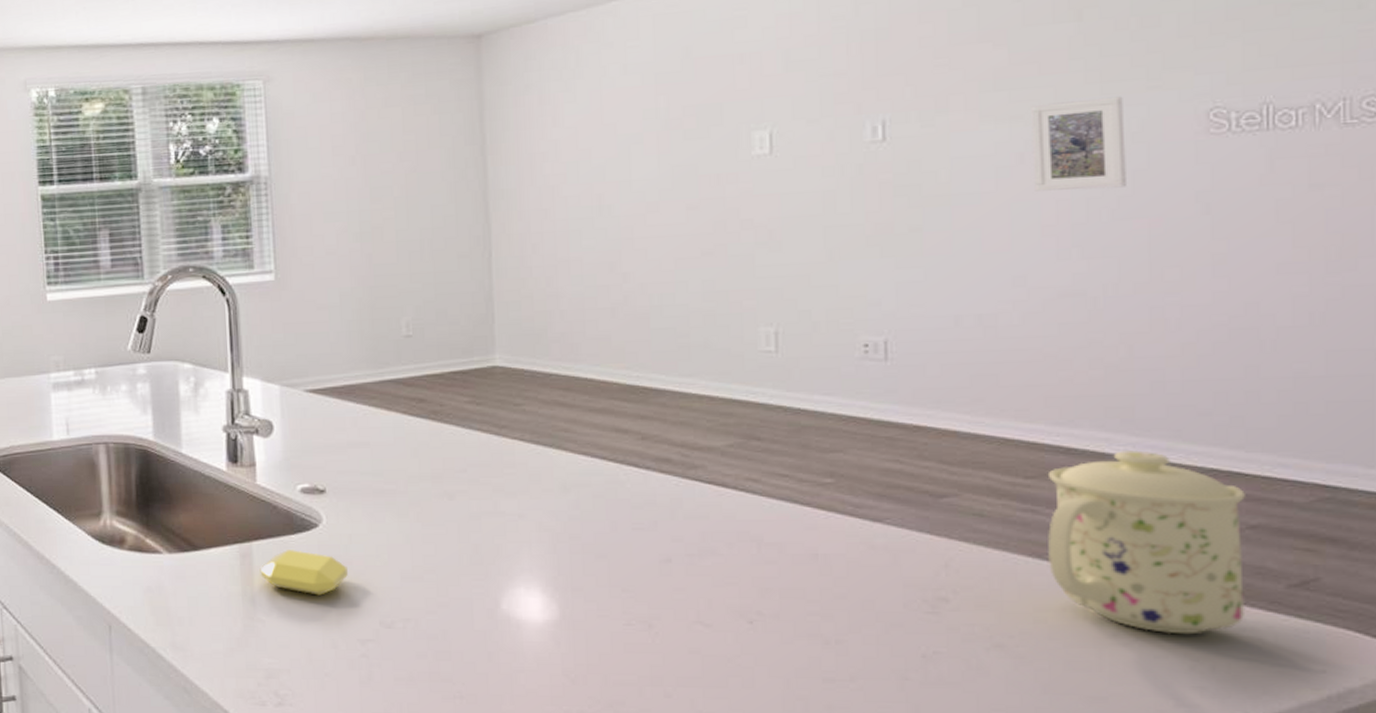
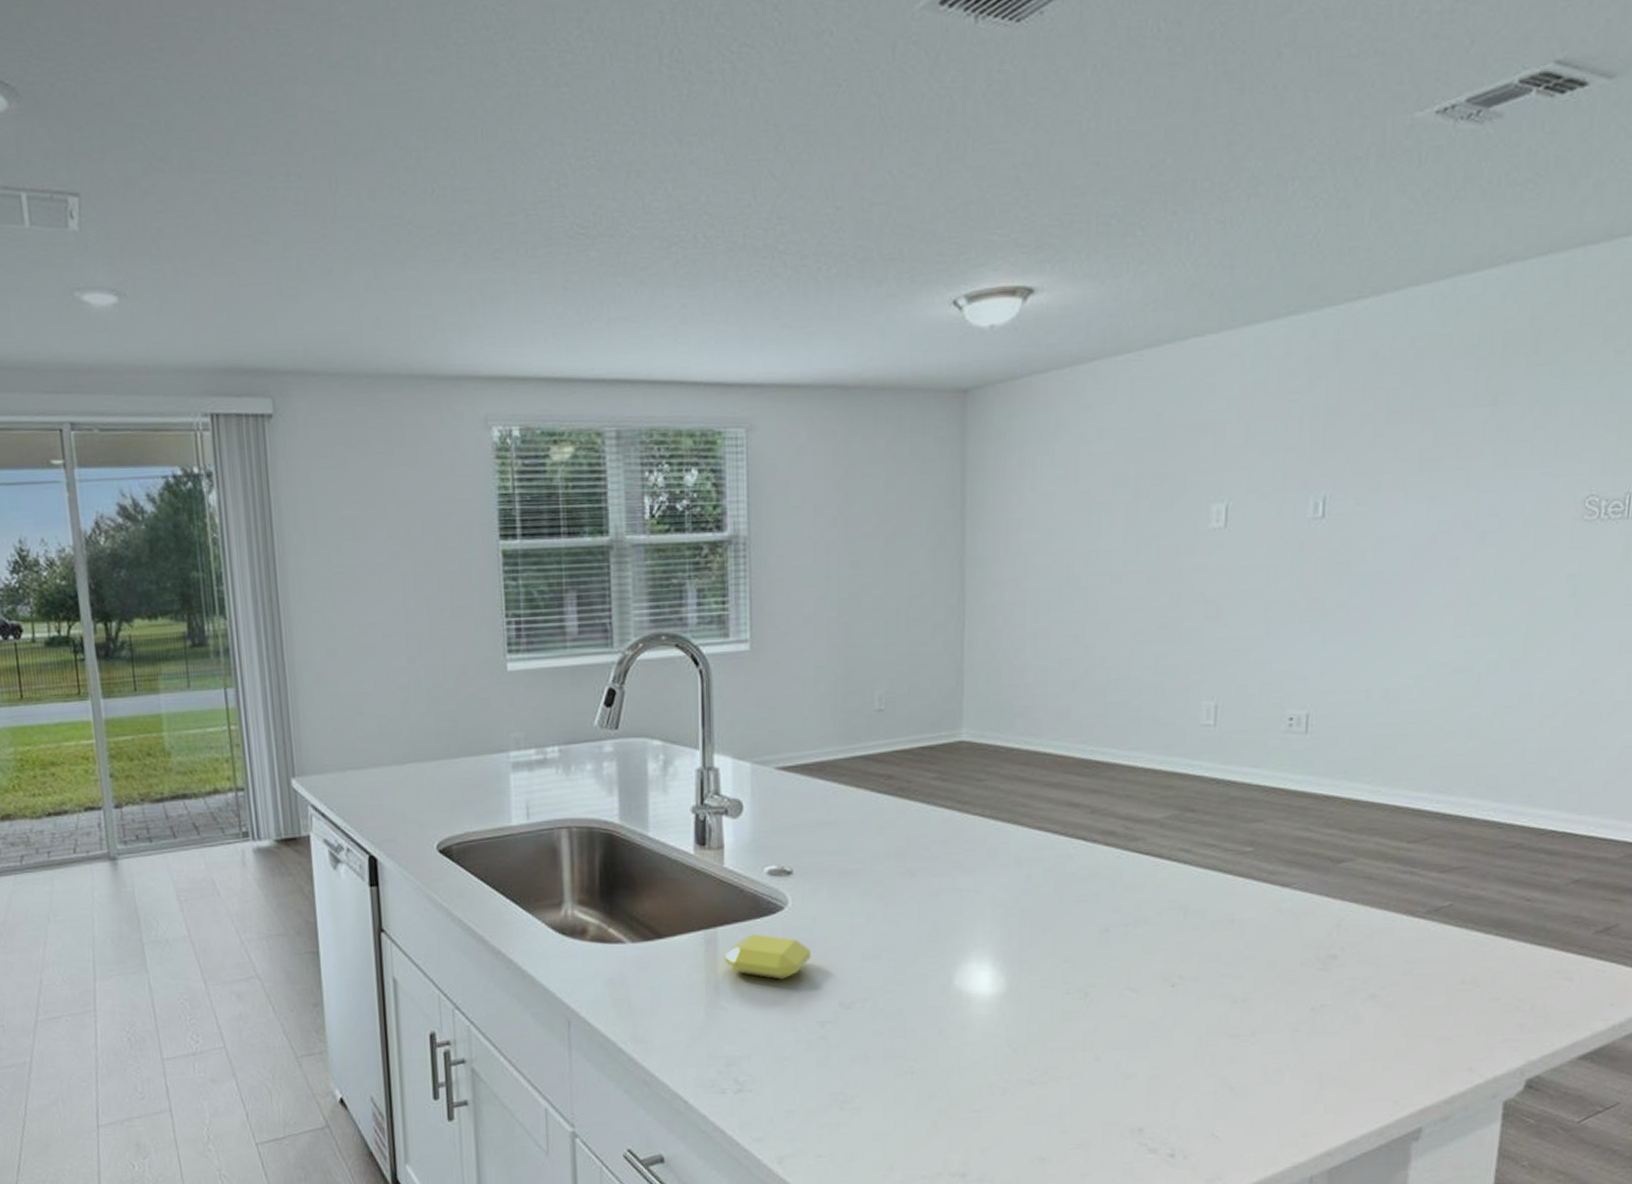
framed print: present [1031,96,1126,191] -> none [1442,481,1521,571]
mug: present [1048,450,1245,635] -> none [1419,815,1574,979]

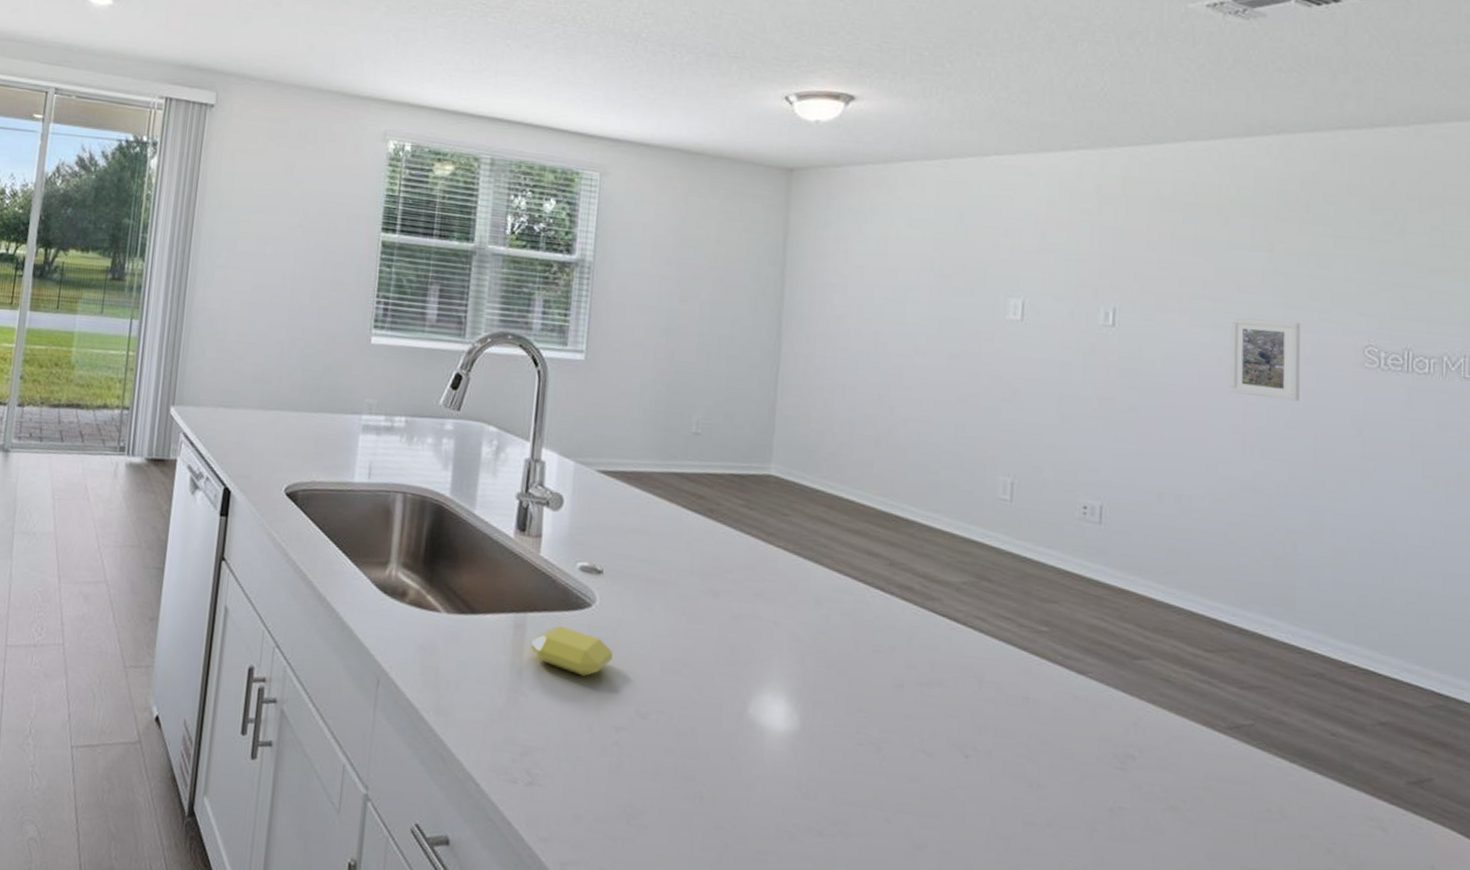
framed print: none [1442,481,1521,571] -> present [1228,317,1301,402]

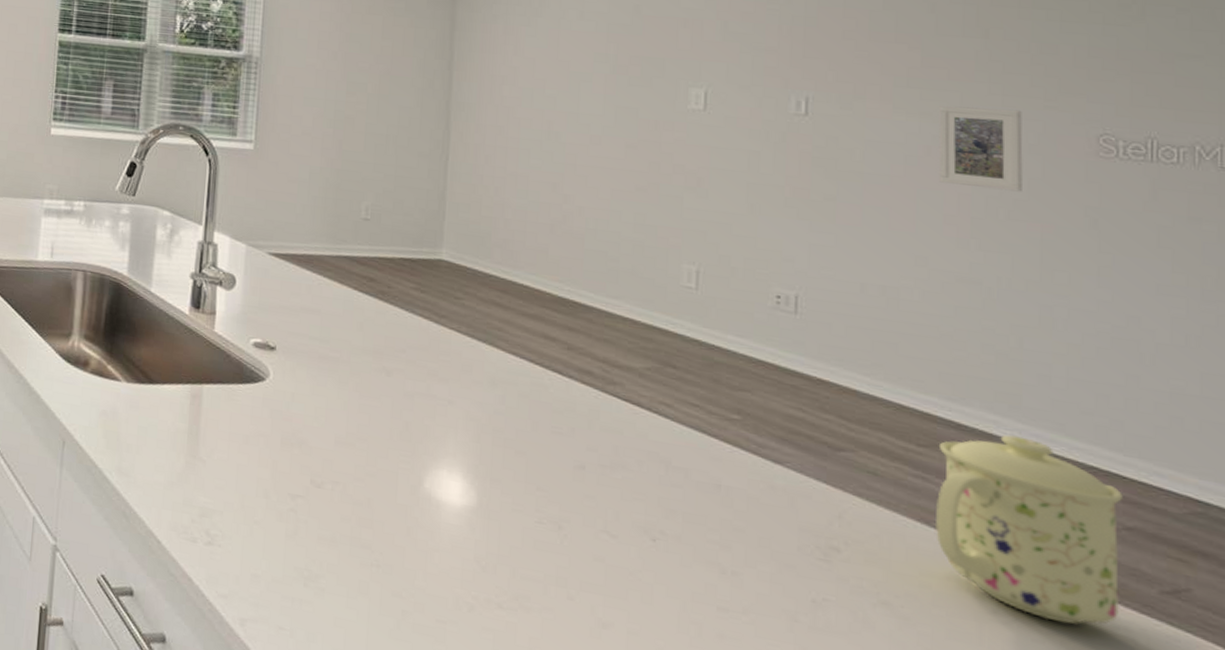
soap bar: present [530,625,613,677] -> none [207,397,287,446]
mug: none [1219,637,1378,819] -> present [936,435,1123,625]

